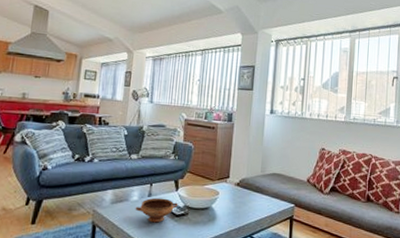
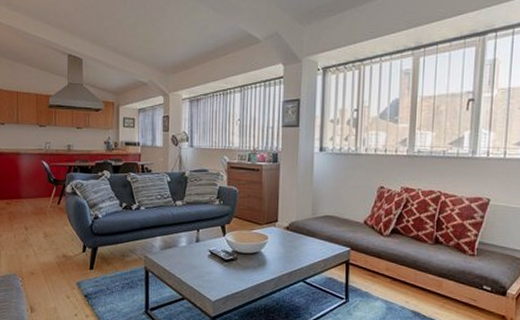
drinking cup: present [135,197,178,223] -> none [184,243,226,268]

